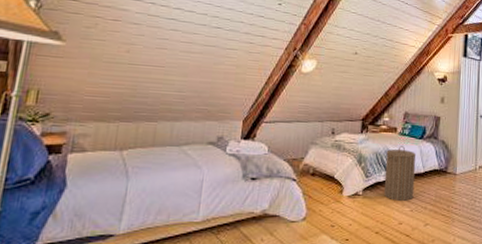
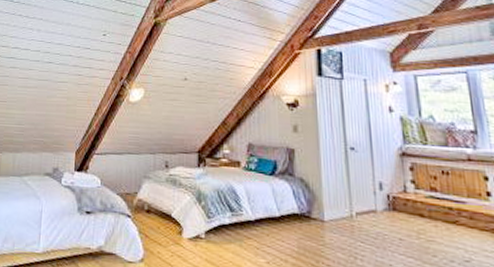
laundry hamper: present [384,145,416,201] -> none [230,182,269,250]

